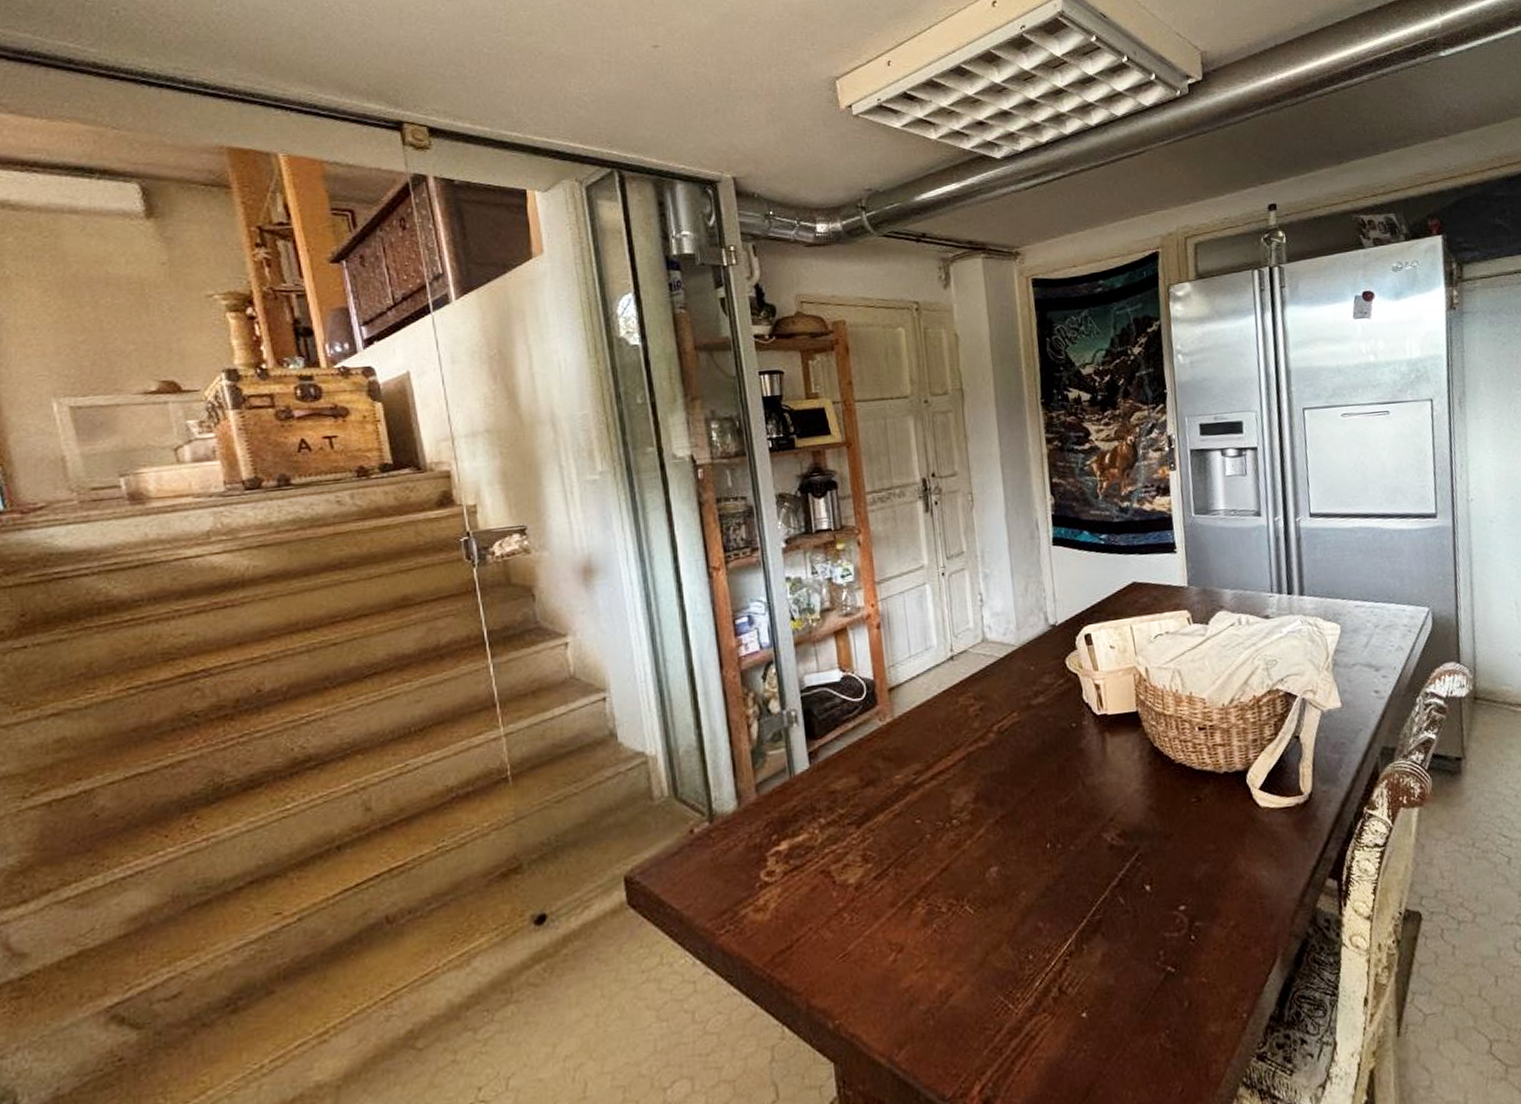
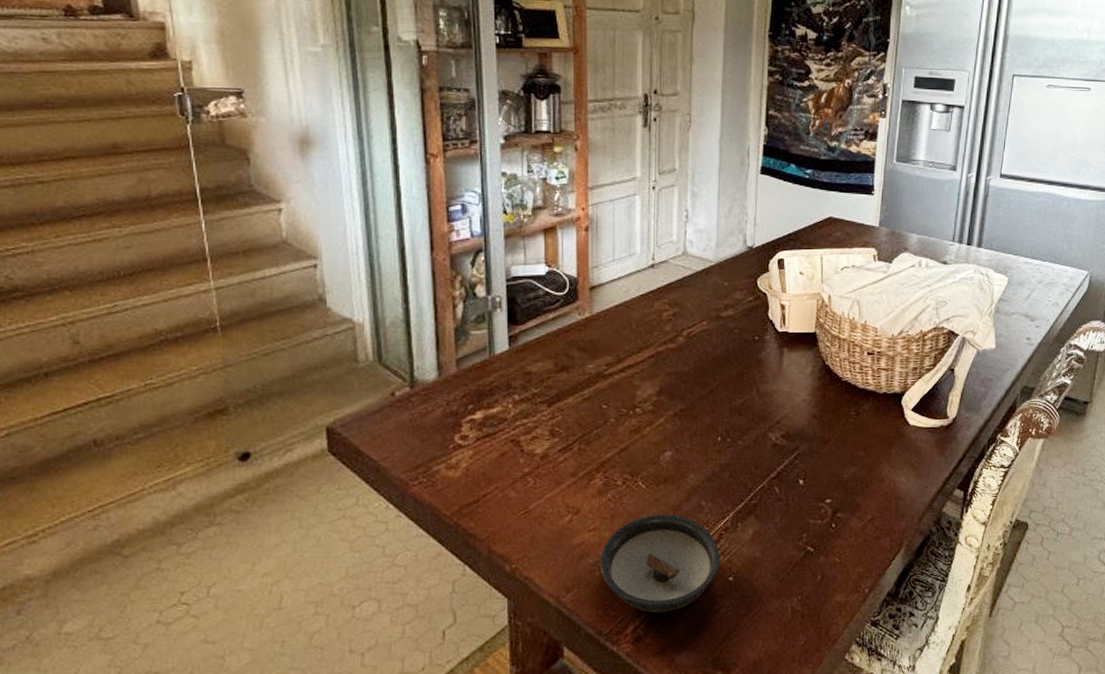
saucer: none [932,941,1069,1066] -> present [599,514,721,613]

